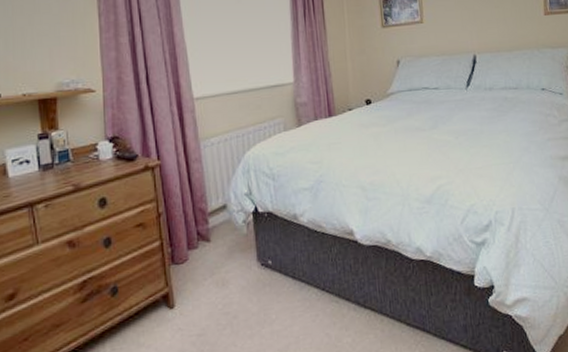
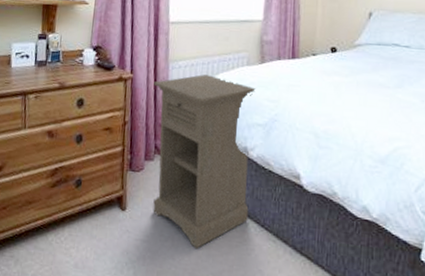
nightstand: none [186,147,308,329] -> present [153,74,256,248]

